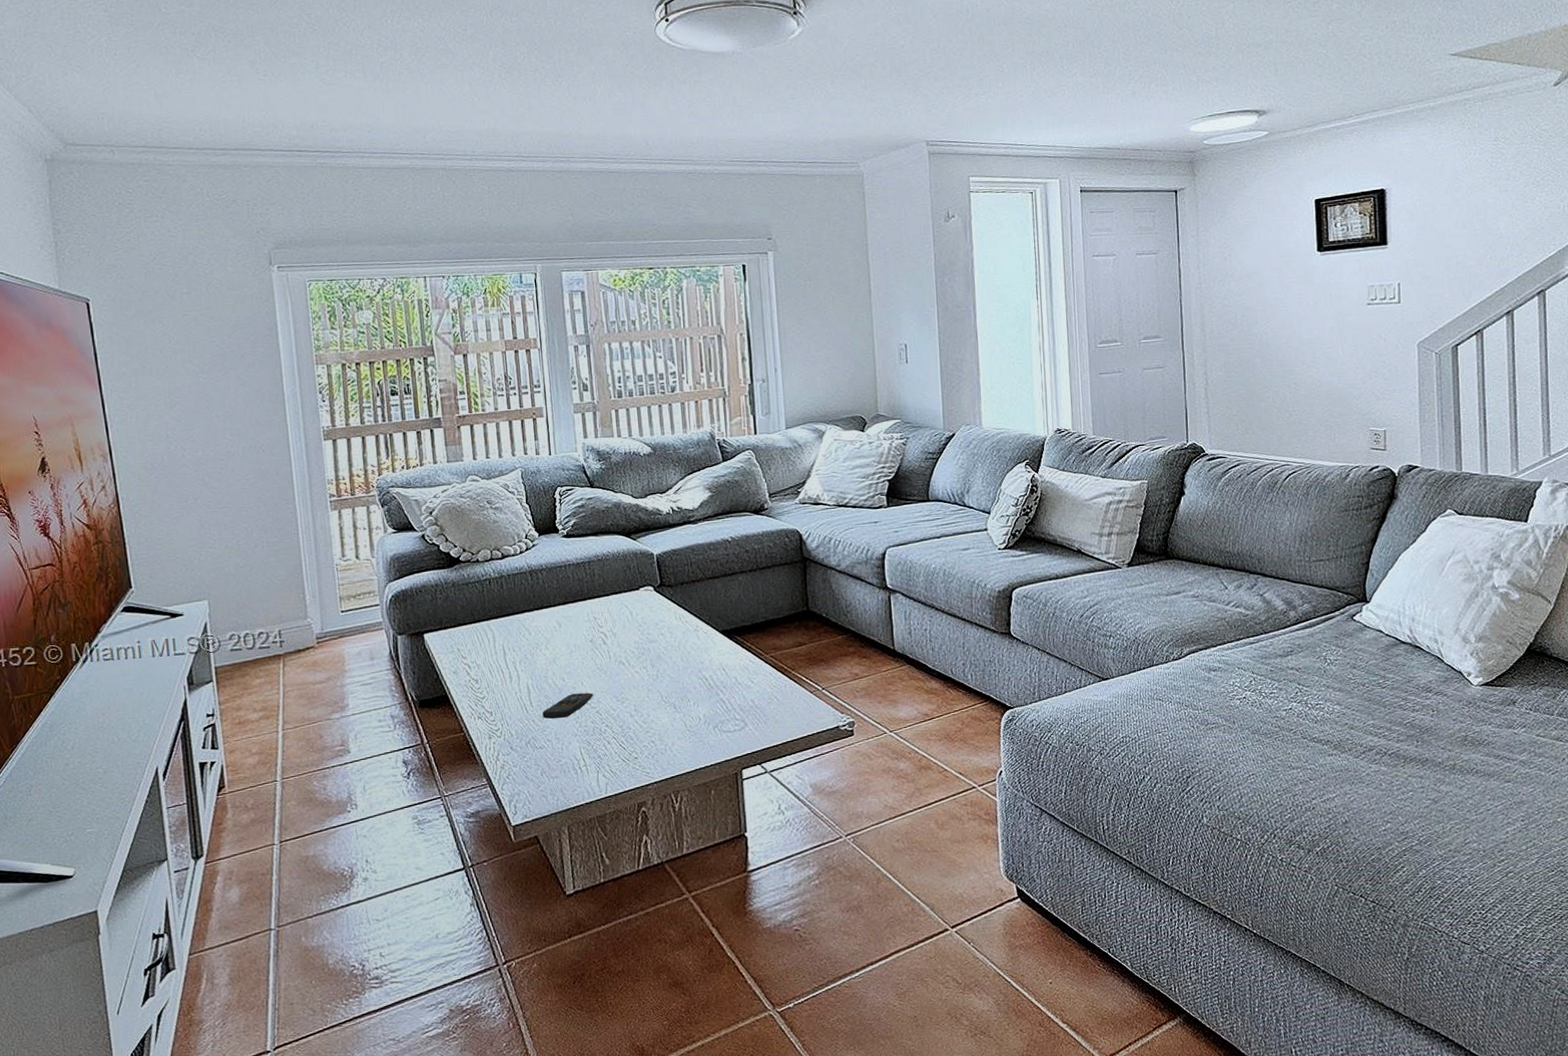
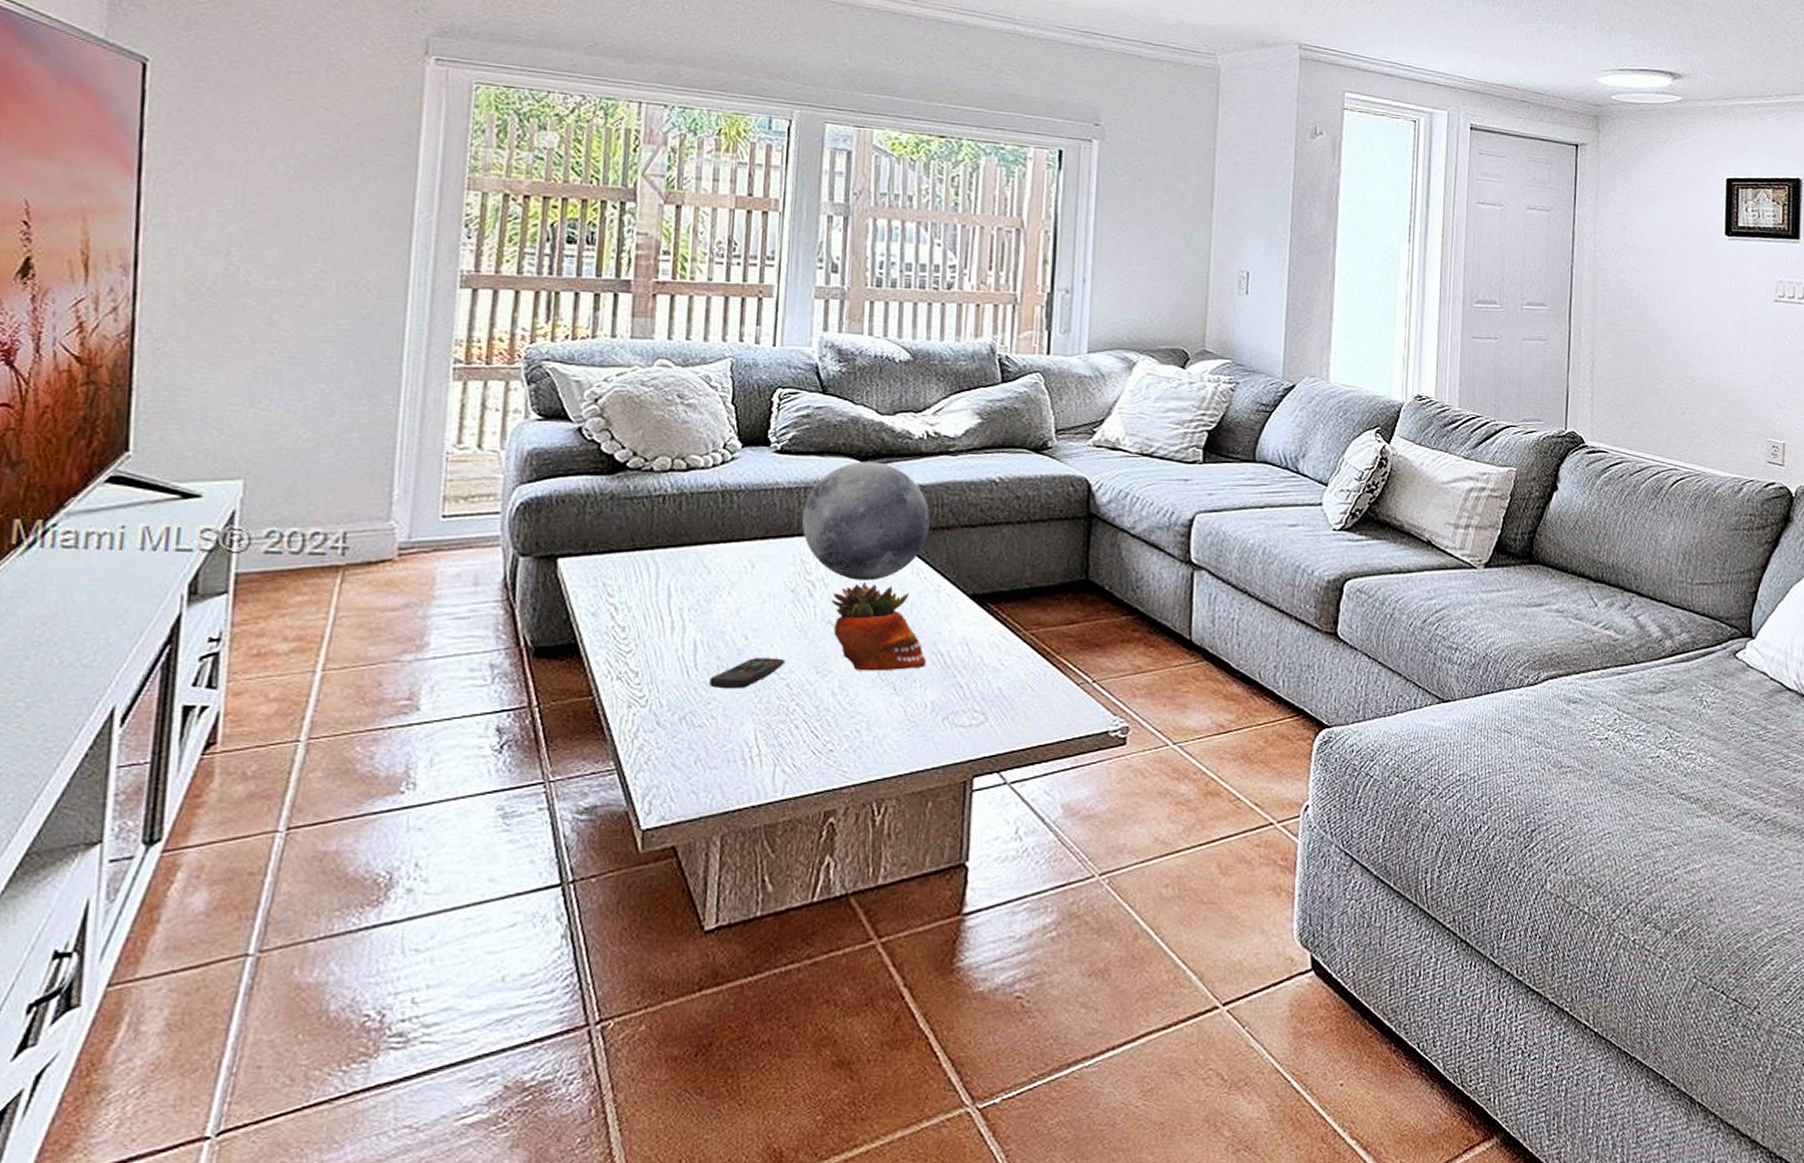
decorative orb: none [590,535,684,629] -> present [802,461,930,581]
succulent planter: none [620,629,696,697] -> present [831,582,927,671]

